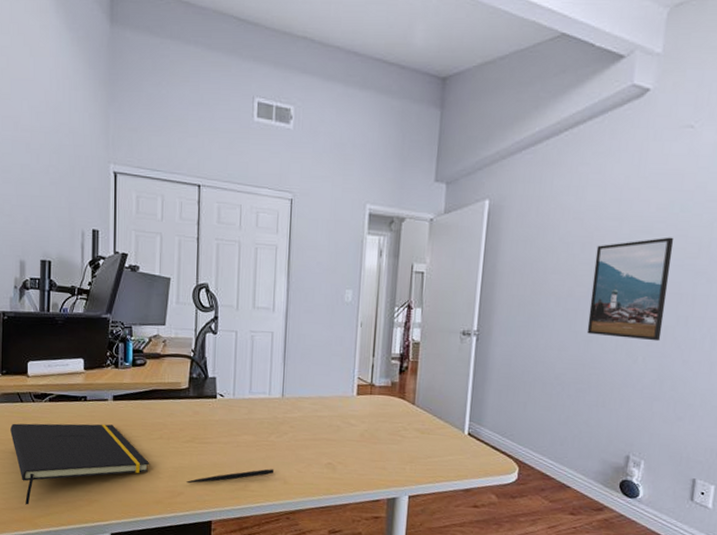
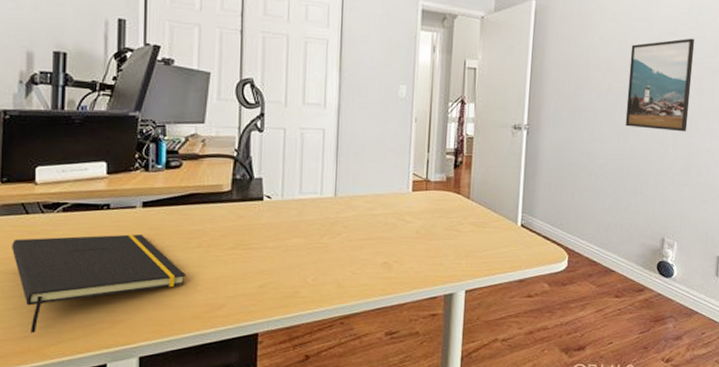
pen: present [186,469,275,484] -> none [229,272,327,294]

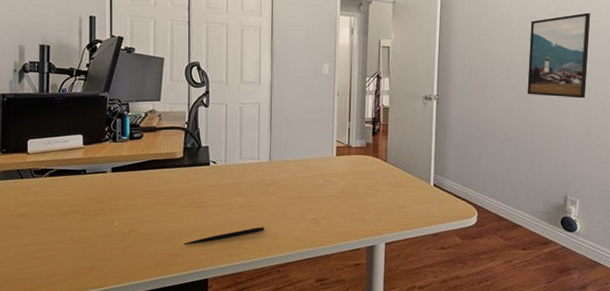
notepad: present [12,234,185,333] -> none [11,195,147,277]
pen: none [229,272,327,294] -> present [183,227,265,245]

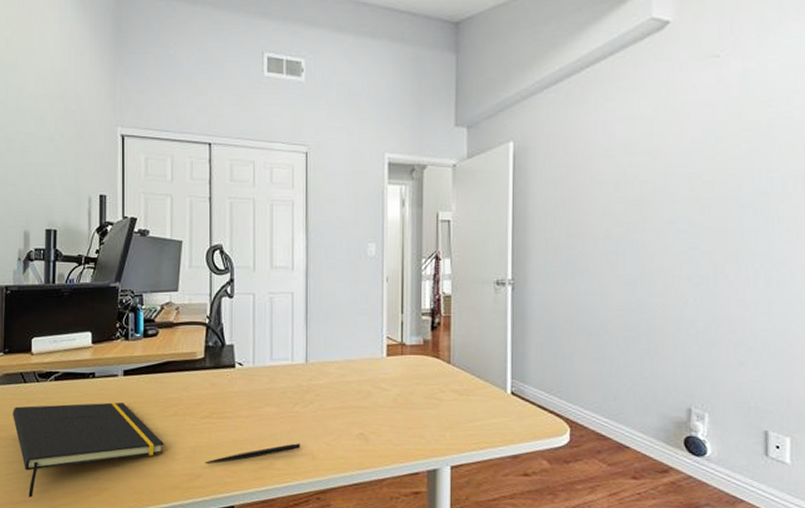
notepad: none [11,195,147,277] -> present [13,402,164,498]
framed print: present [527,12,591,99] -> none [630,169,713,281]

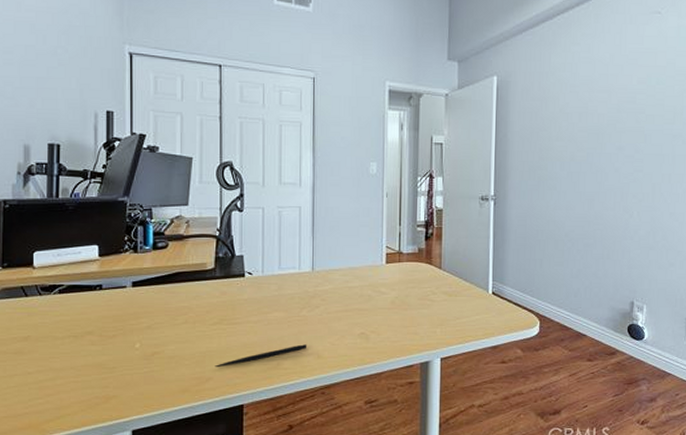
notepad: present [13,402,164,498] -> none [13,313,174,410]

